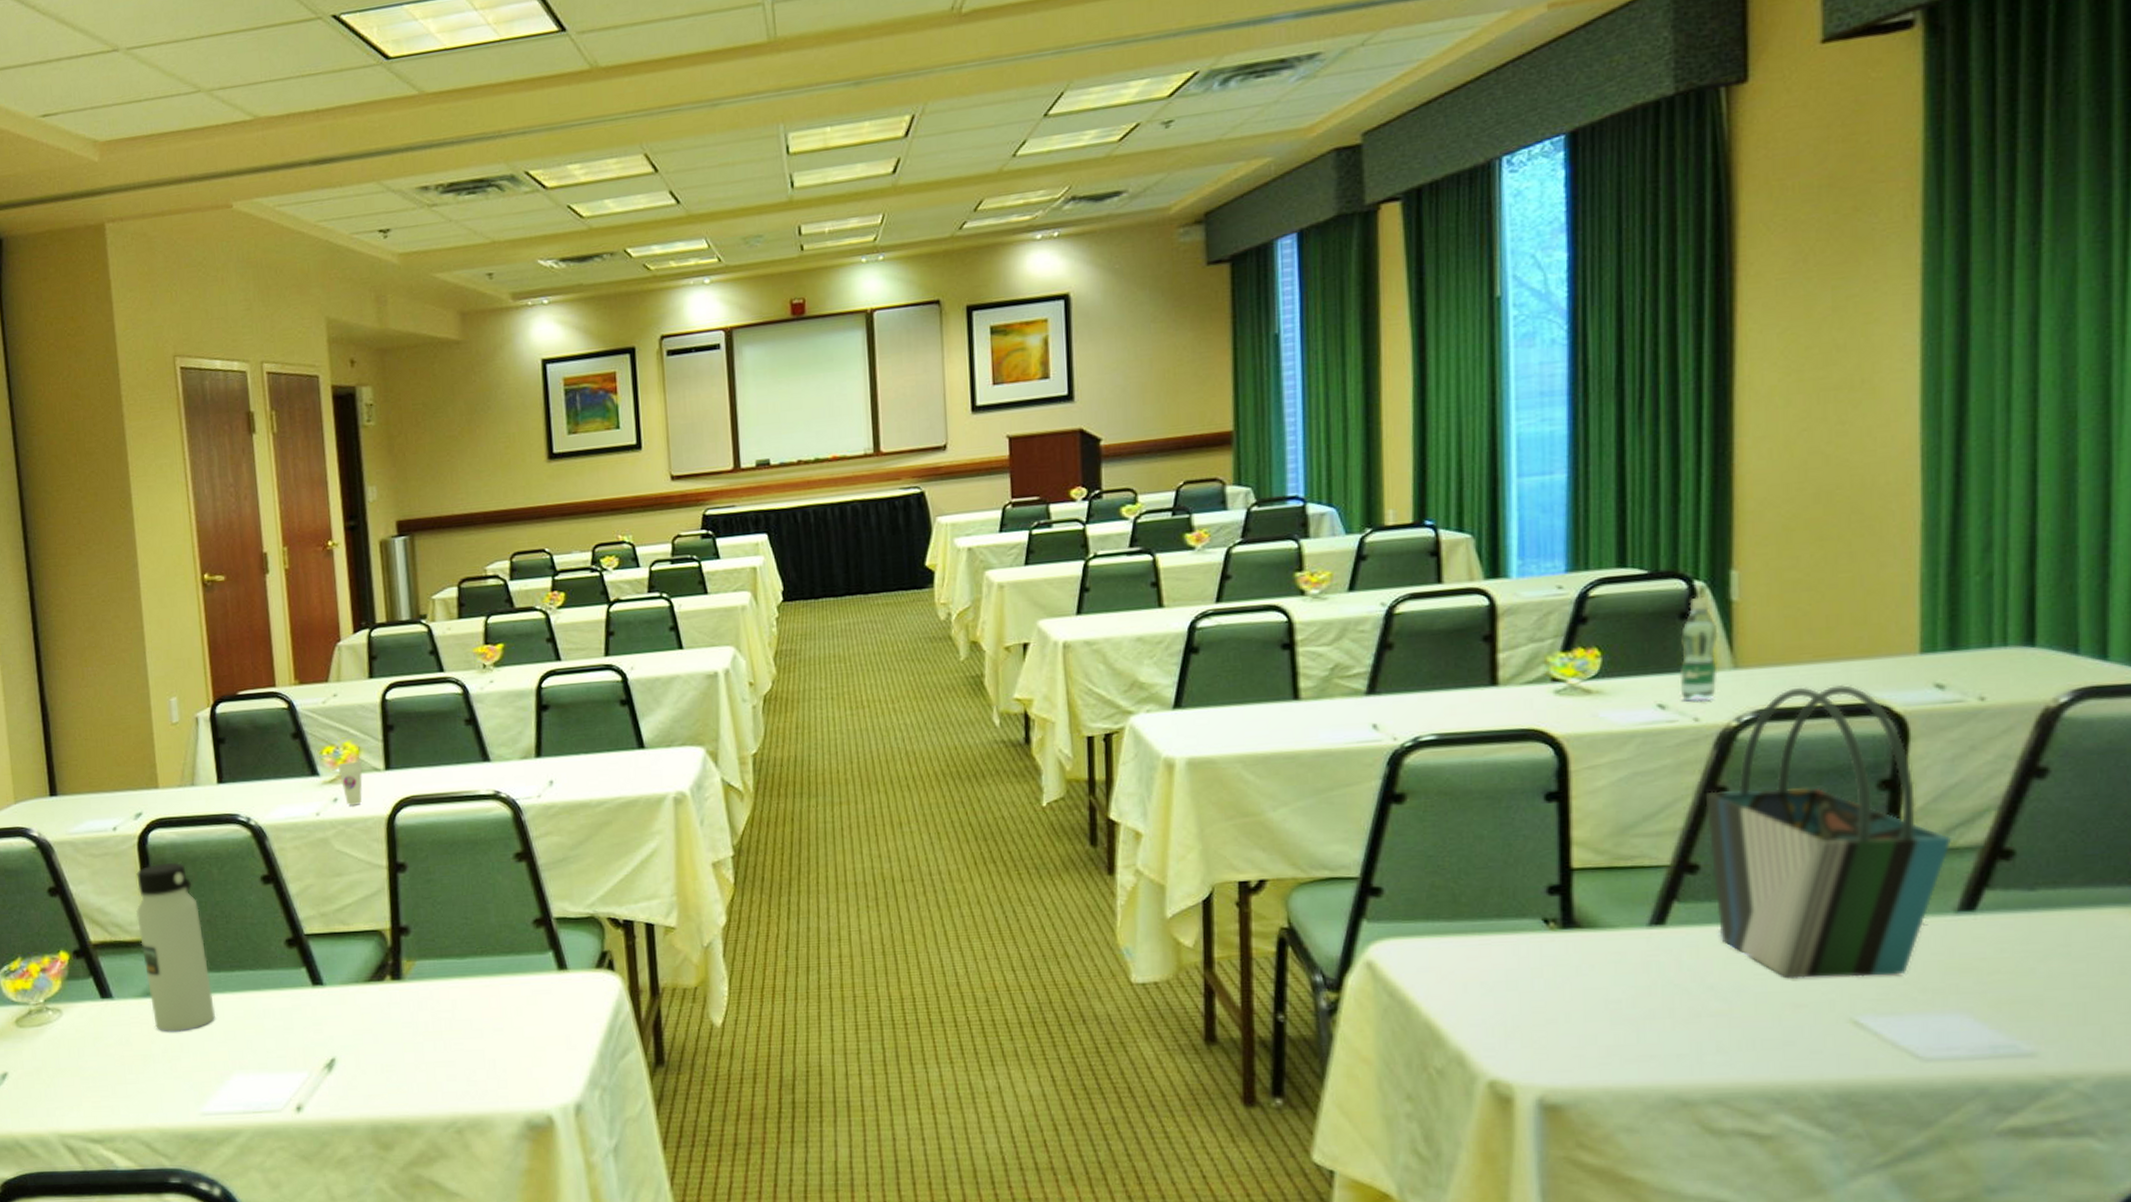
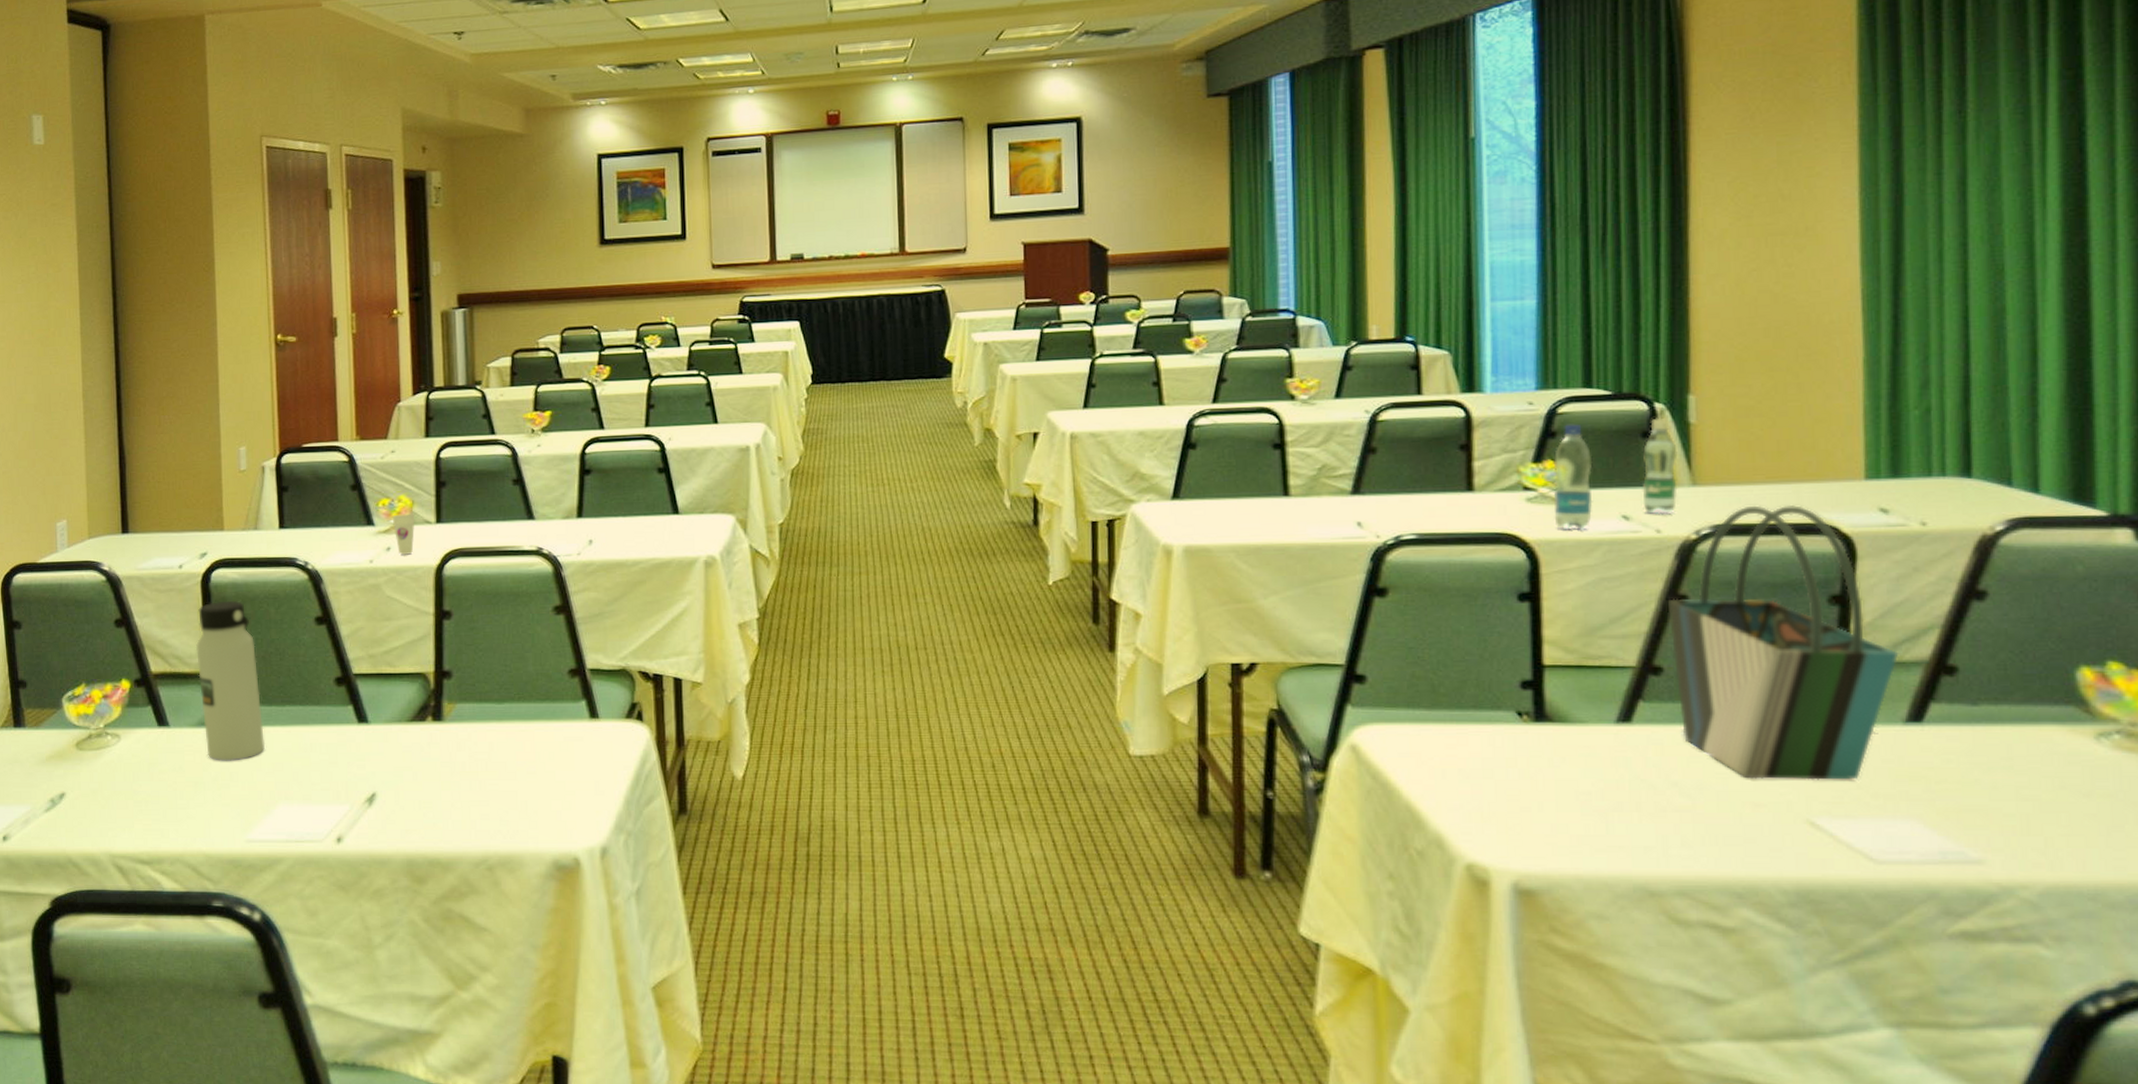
bottle: none [1583,607,1627,723] -> present [1553,424,1593,530]

